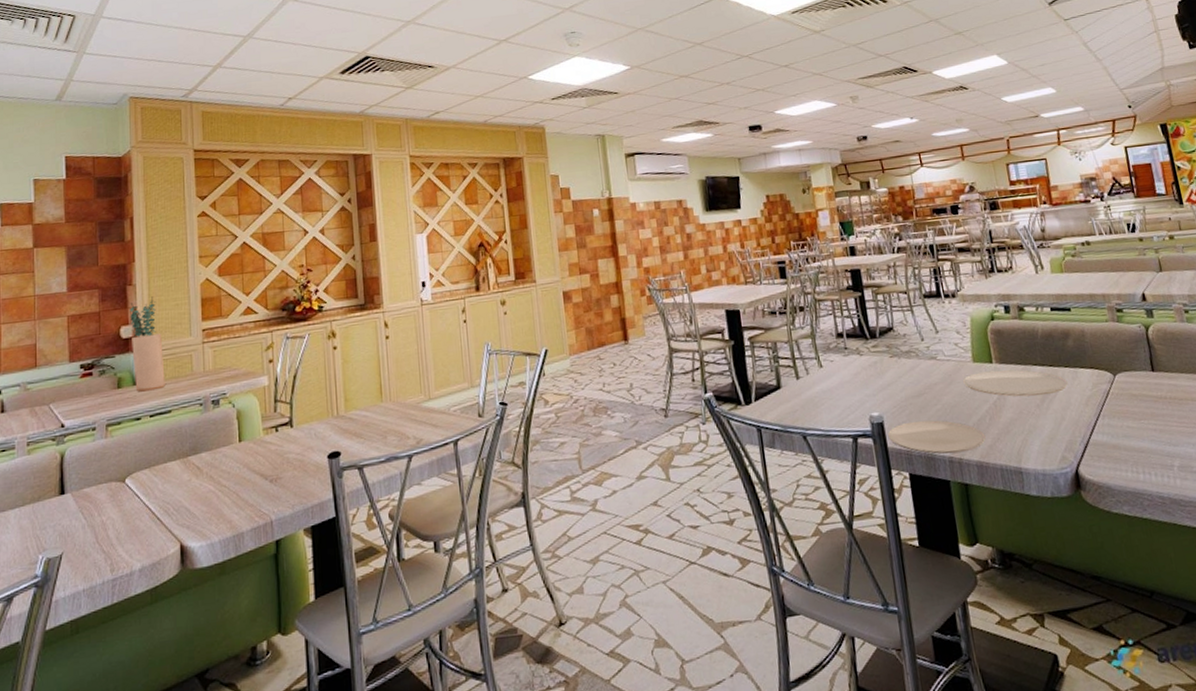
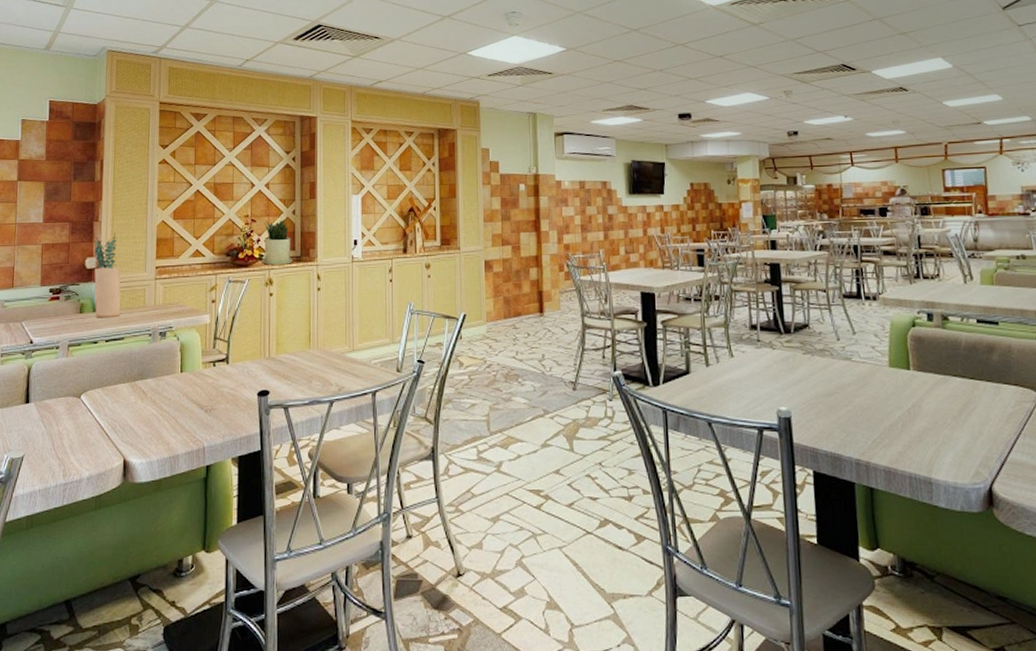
planter: none [322,266,357,317] -> present [262,220,293,266]
plate: present [887,420,986,454] -> none [794,419,896,456]
plate: present [963,369,1068,397] -> none [877,377,989,408]

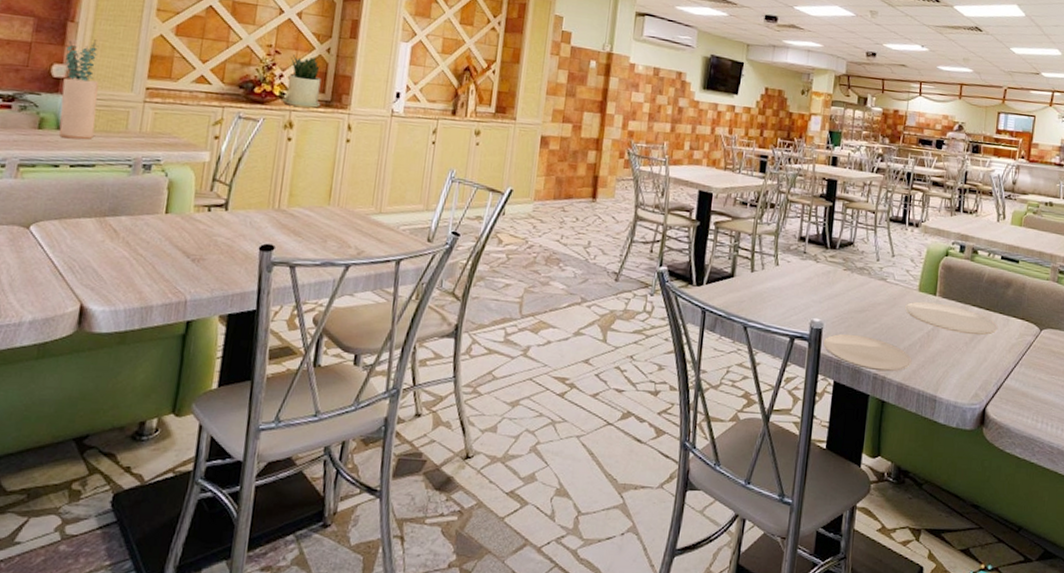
plate: none [794,419,896,456] -> present [823,333,912,372]
plate: none [877,377,989,408] -> present [905,301,998,336]

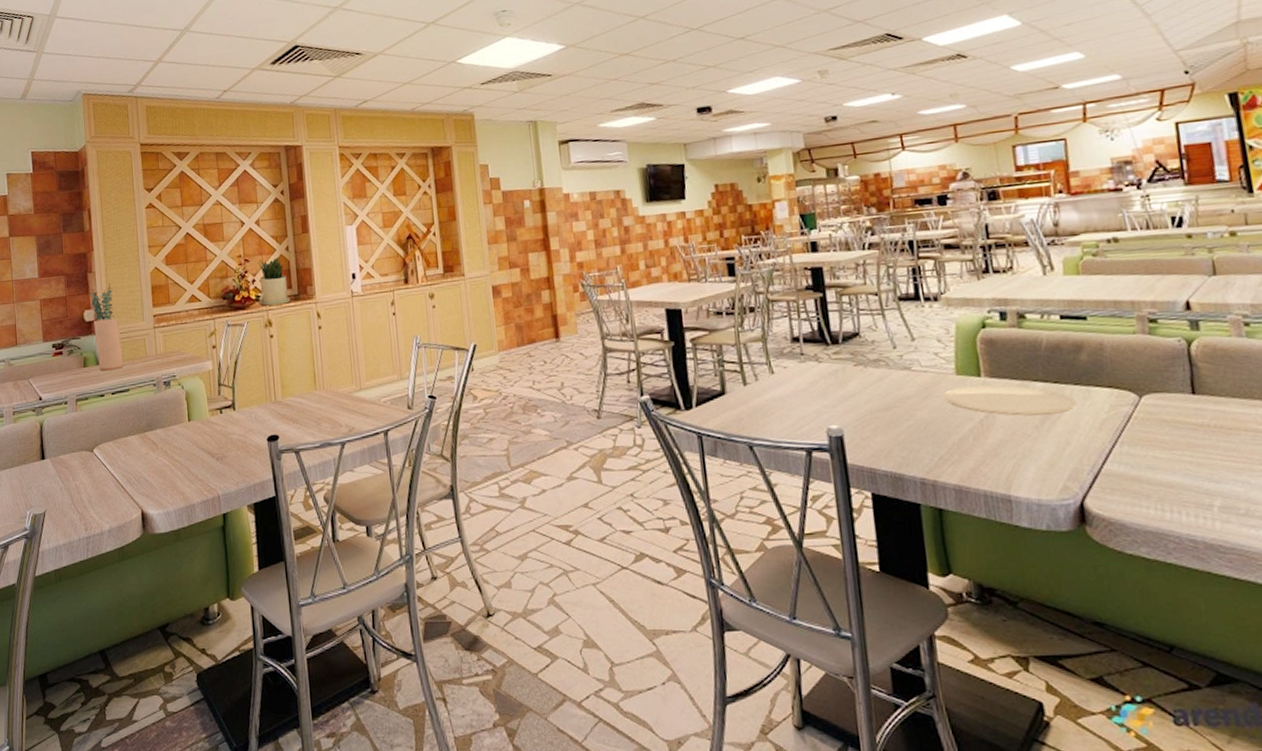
plate: present [823,333,912,372] -> none [847,436,968,475]

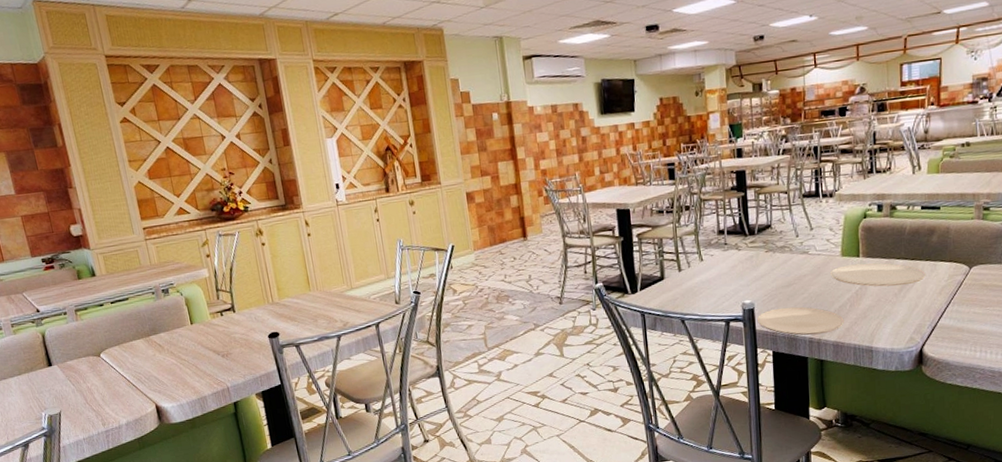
vase: present [91,283,124,371] -> none [74,198,119,283]
planter: present [258,257,291,306] -> none [243,170,279,216]
plate: none [847,436,968,475] -> present [757,306,844,336]

